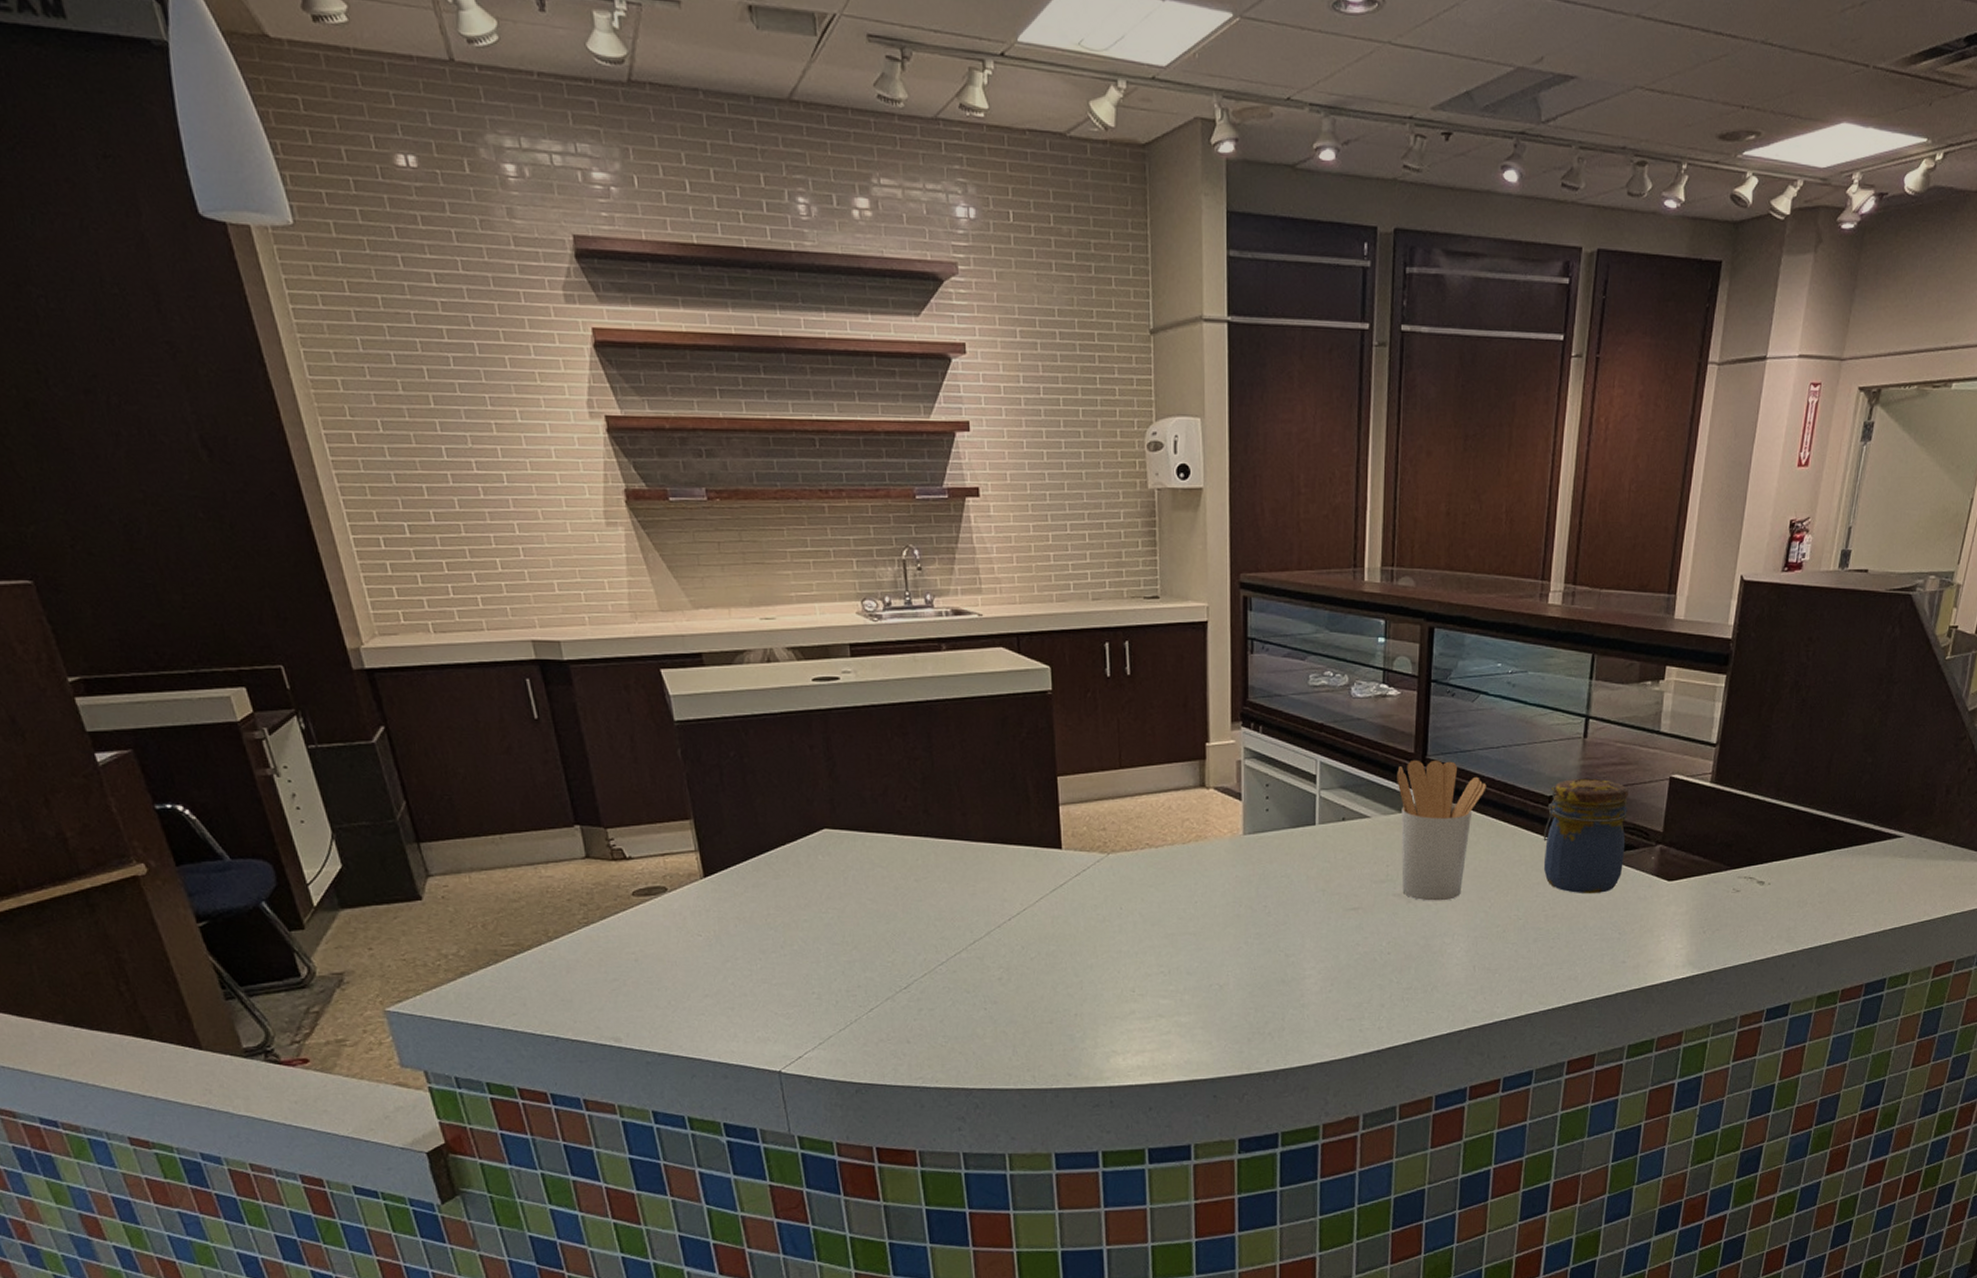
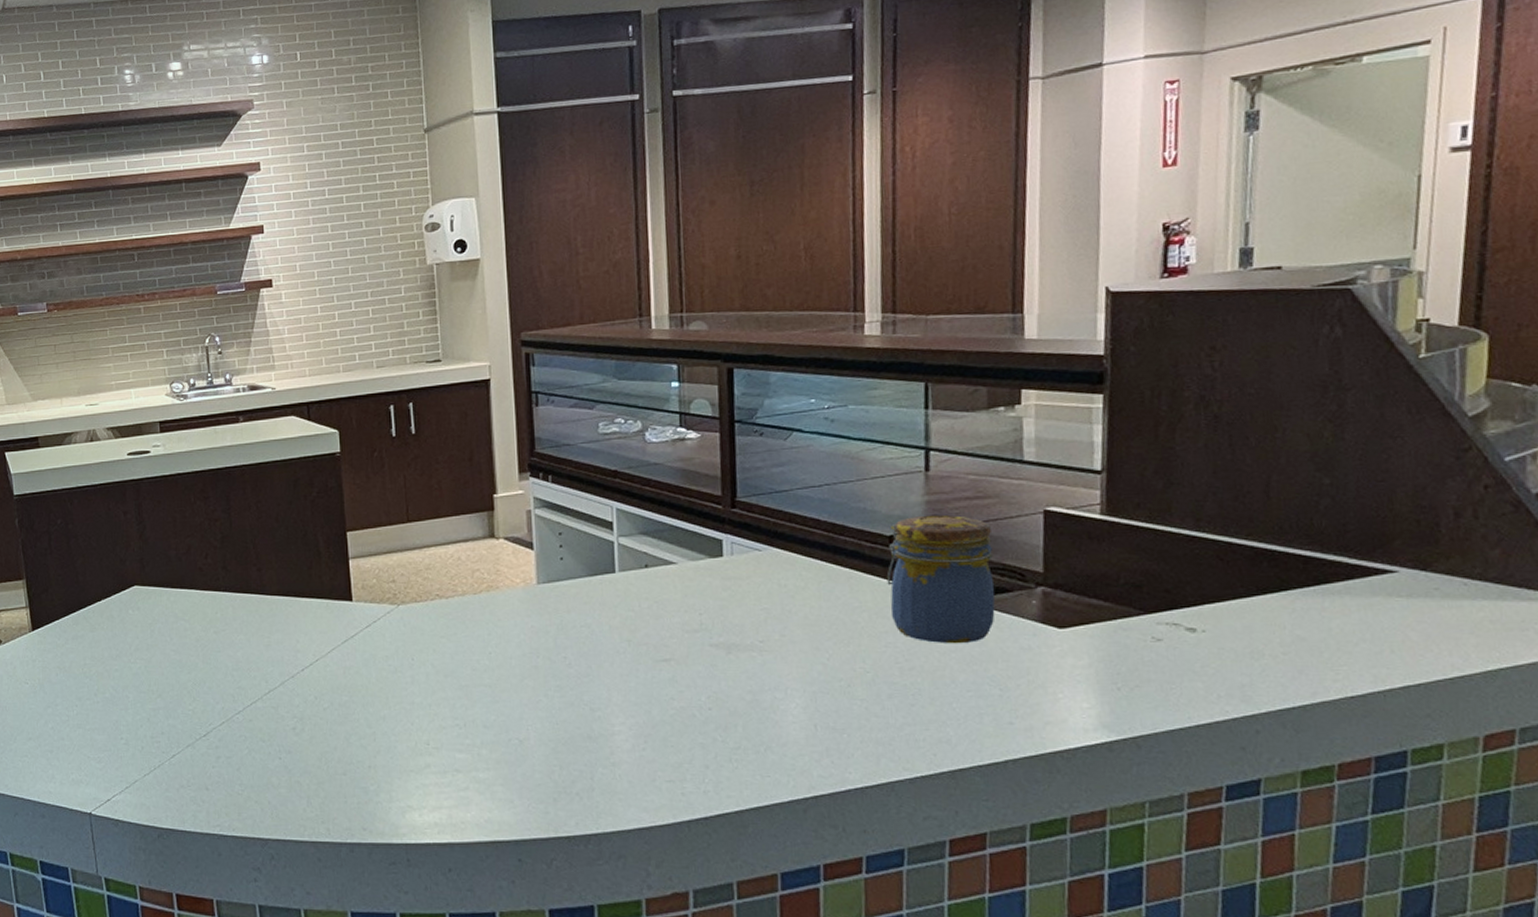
utensil holder: present [1397,759,1487,901] -> none [703,501,811,652]

